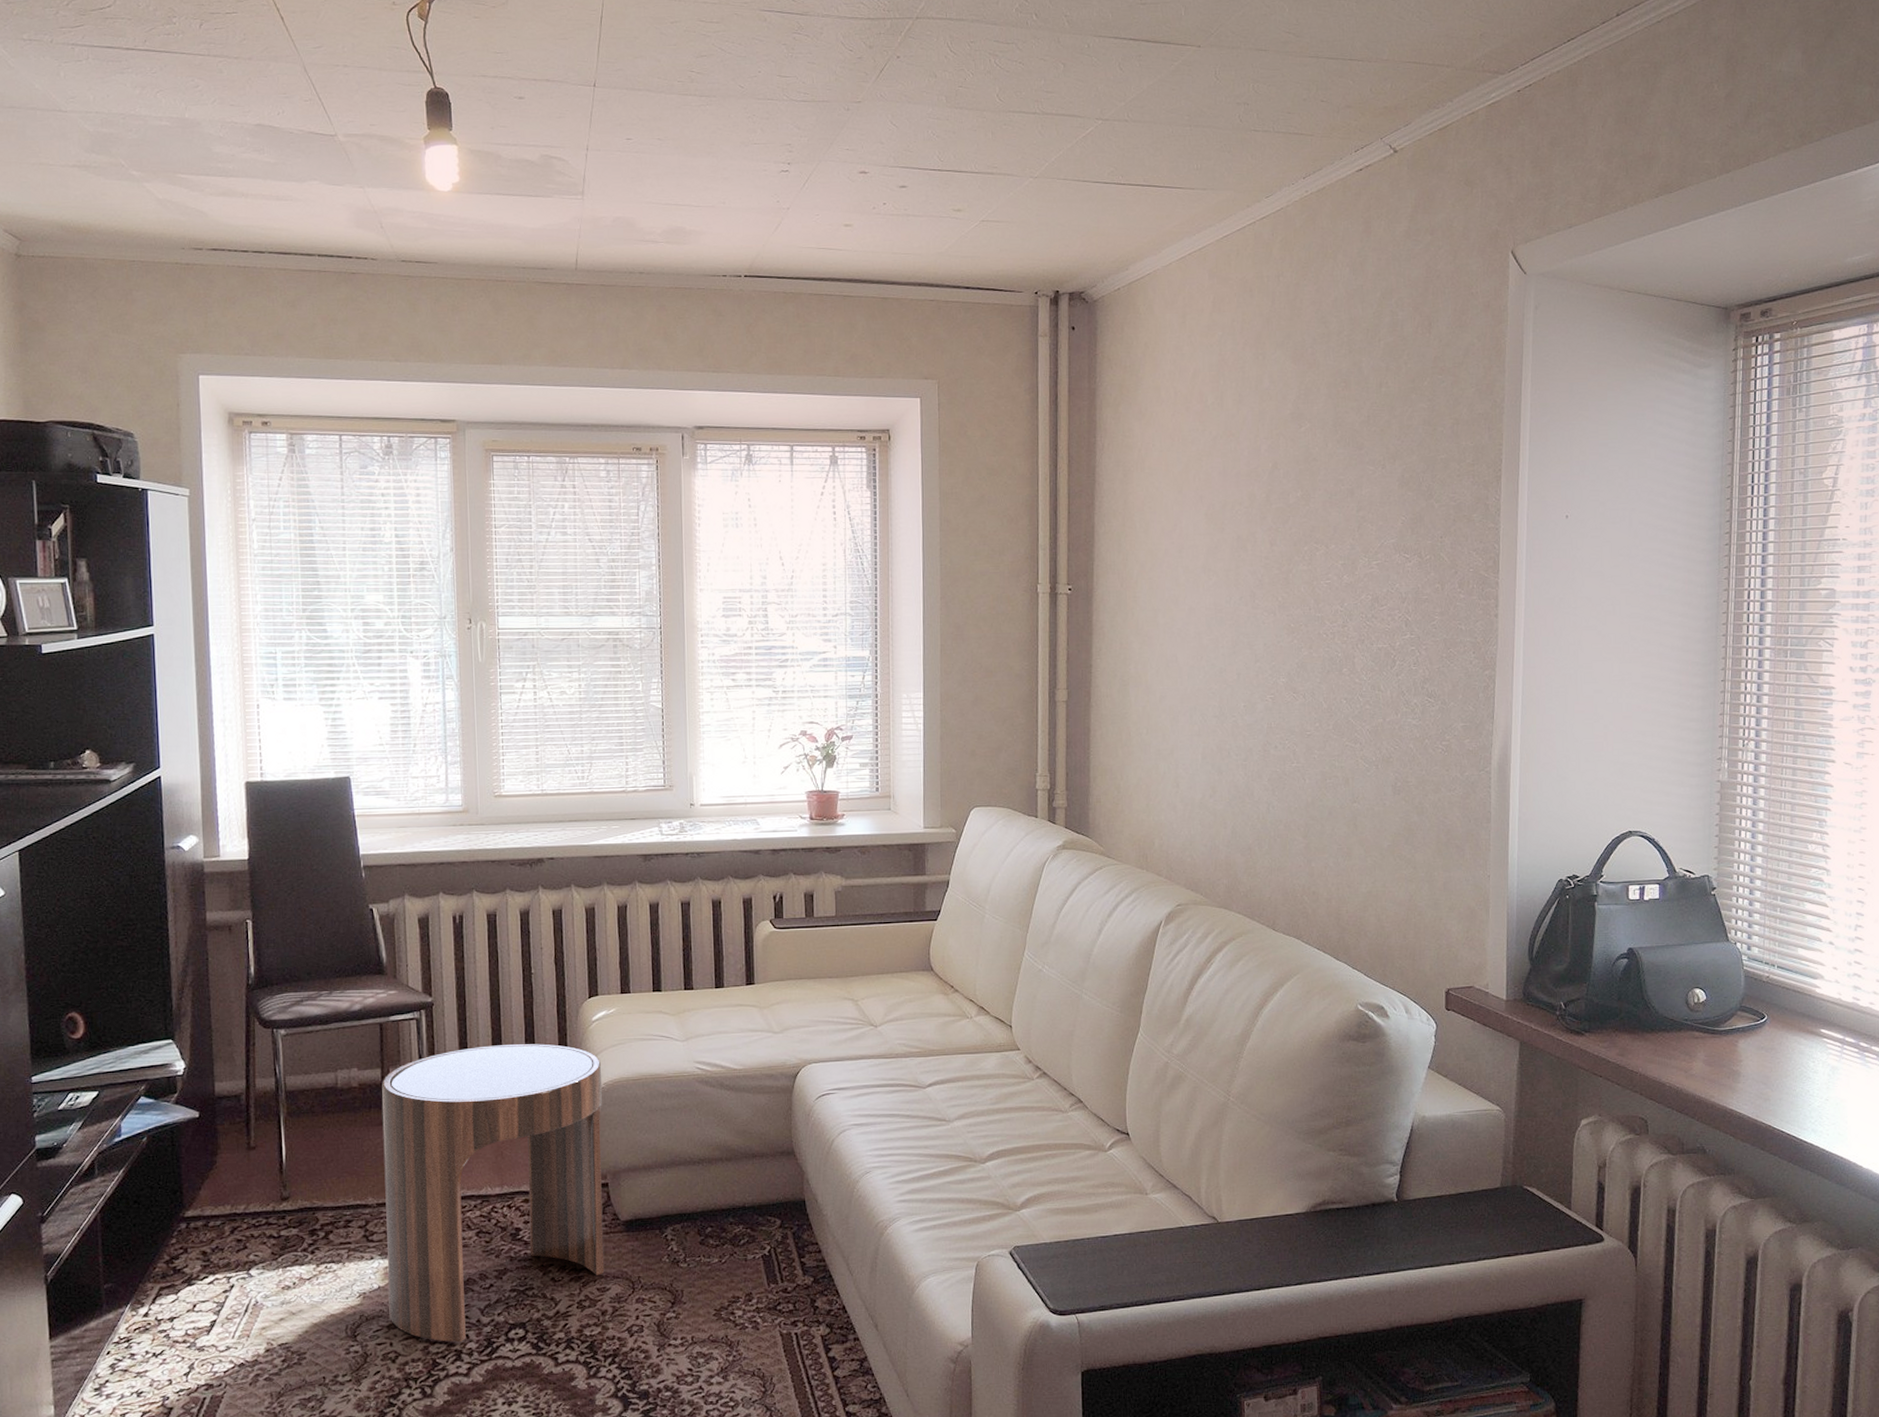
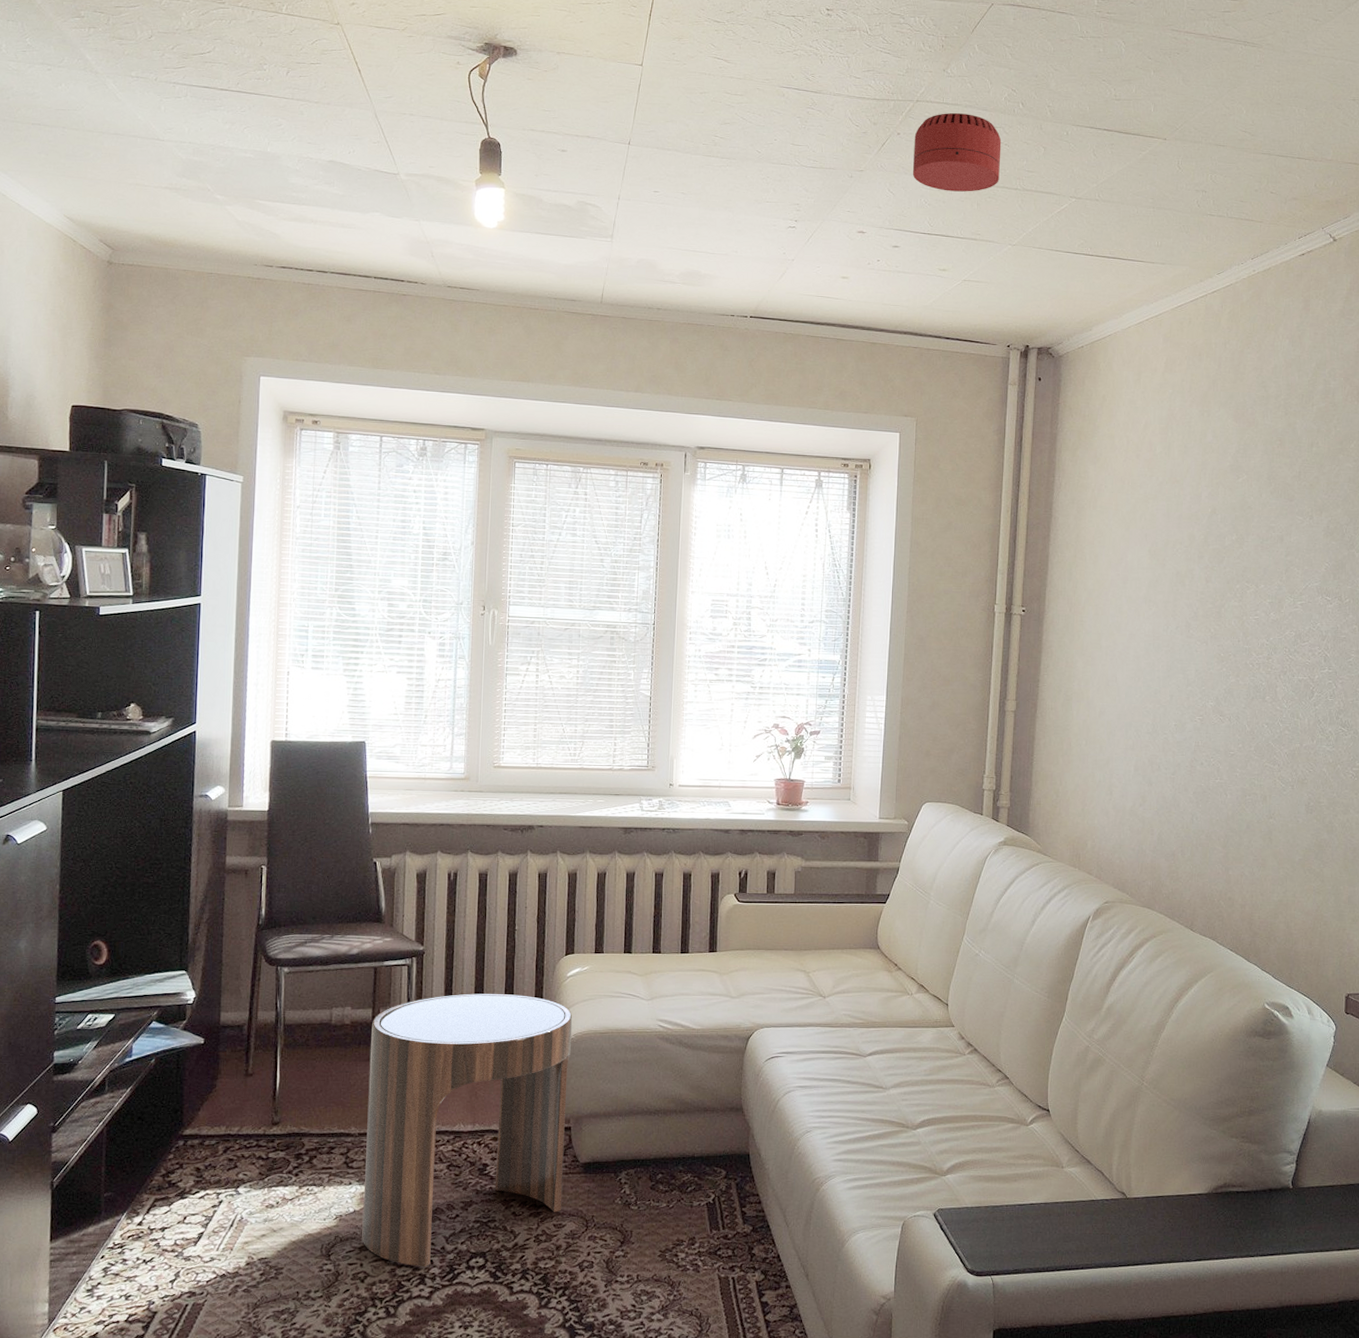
smoke detector: none [916,29,1016,120] -> present [912,112,1002,192]

